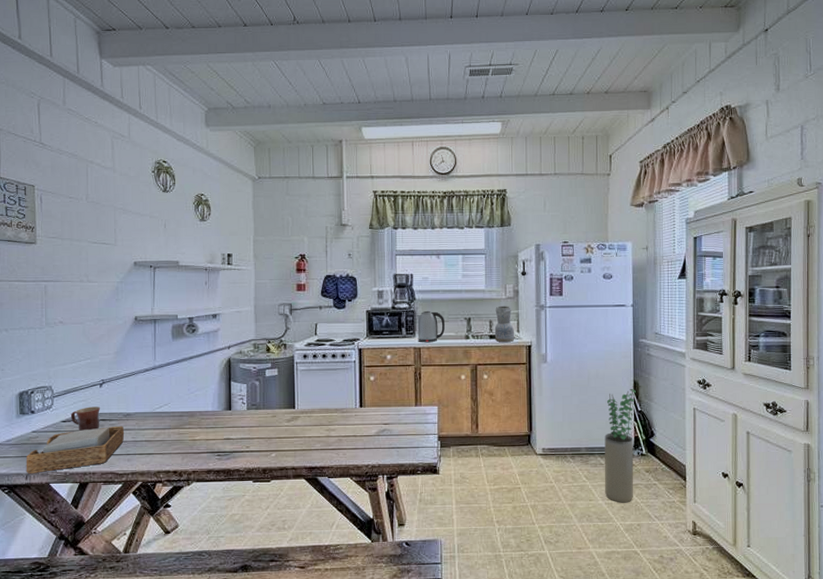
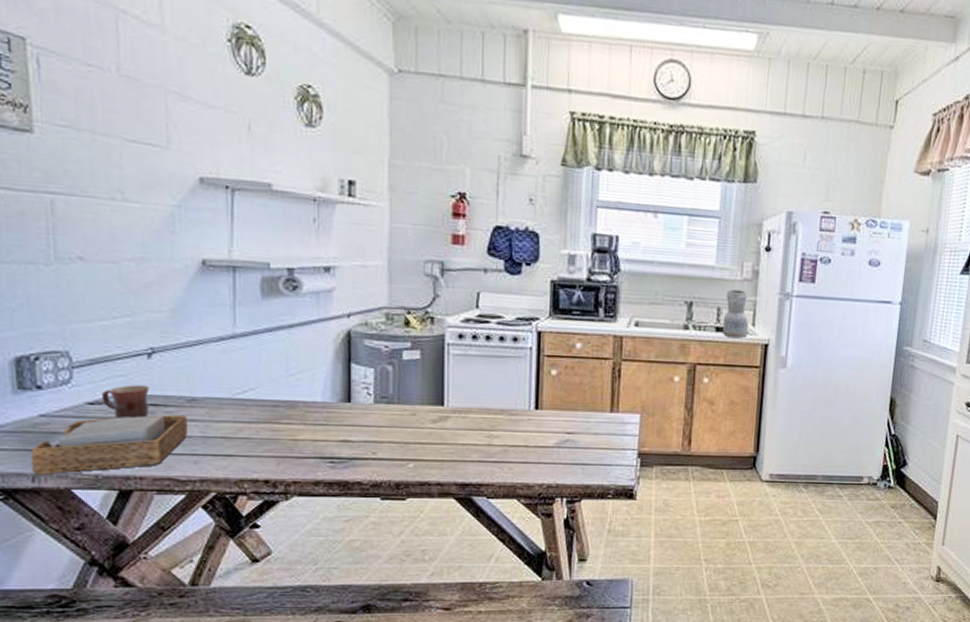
kettle: present [417,310,445,343] -> none [619,287,658,331]
vase: present [604,384,636,503] -> none [839,401,892,543]

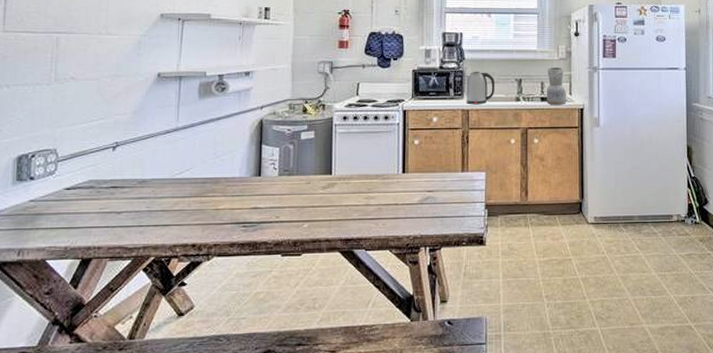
napkin holder: present [30,414,189,476] -> none [18,194,138,250]
mug: present [101,385,150,419] -> none [76,172,113,200]
kettle: none [619,287,658,331] -> present [466,71,494,105]

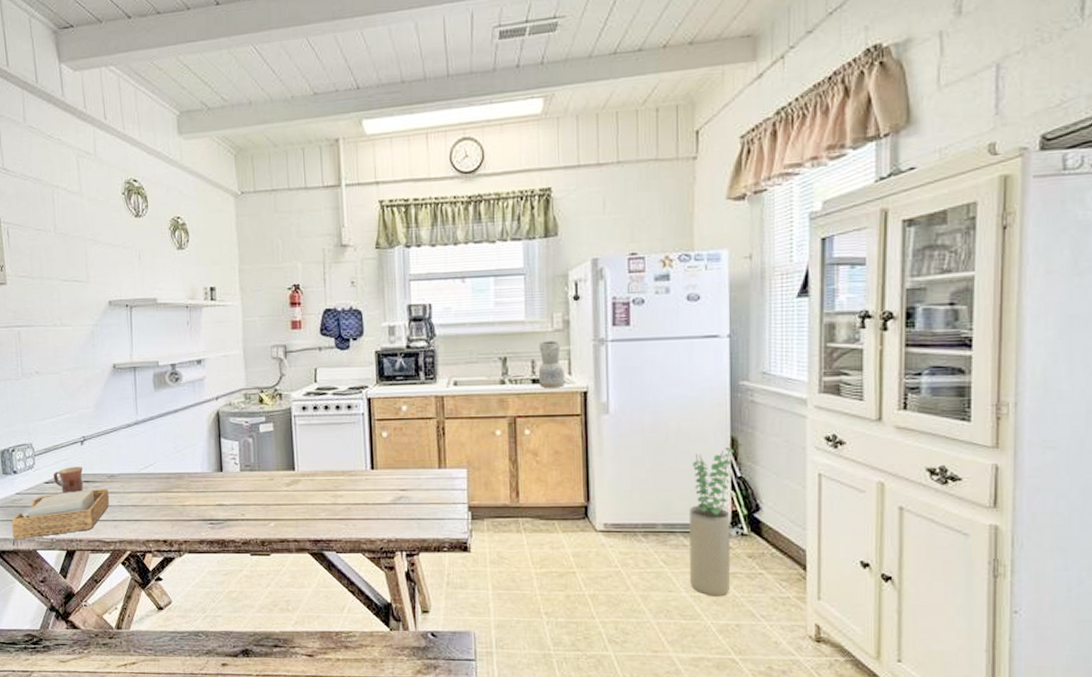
napkin holder: none [18,194,138,250] -> present [11,488,110,540]
mug: none [76,172,113,200] -> present [53,466,84,493]
kettle: present [466,71,494,105] -> none [438,349,474,390]
vase: none [657,149,689,275] -> present [689,441,734,597]

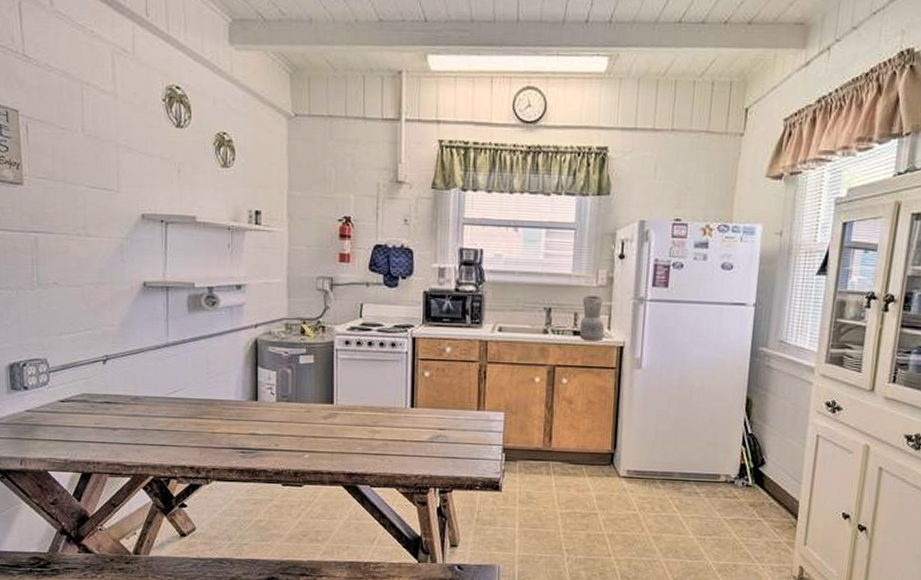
napkin holder: present [11,488,110,540] -> none [19,410,133,460]
mug: present [53,466,84,493] -> none [69,386,105,414]
vase: present [689,441,734,597] -> none [697,401,748,540]

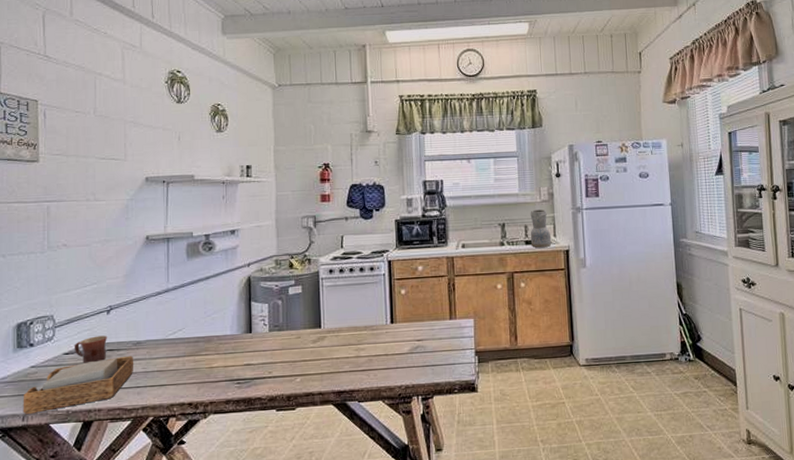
napkin holder: none [19,410,133,460] -> present [23,355,134,415]
mug: none [69,386,105,414] -> present [74,335,108,363]

